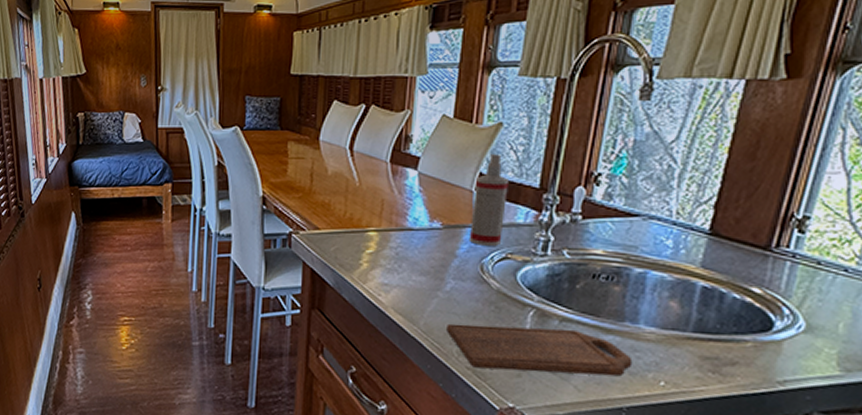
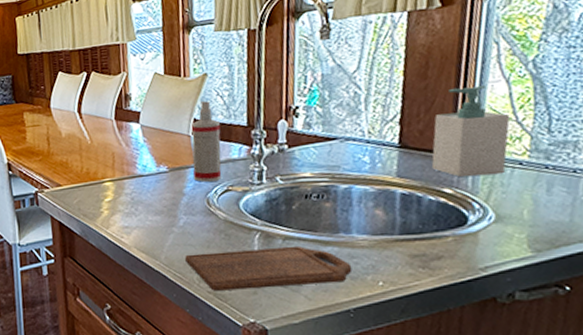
soap bottle: none [742,174,844,280] -> present [431,86,511,178]

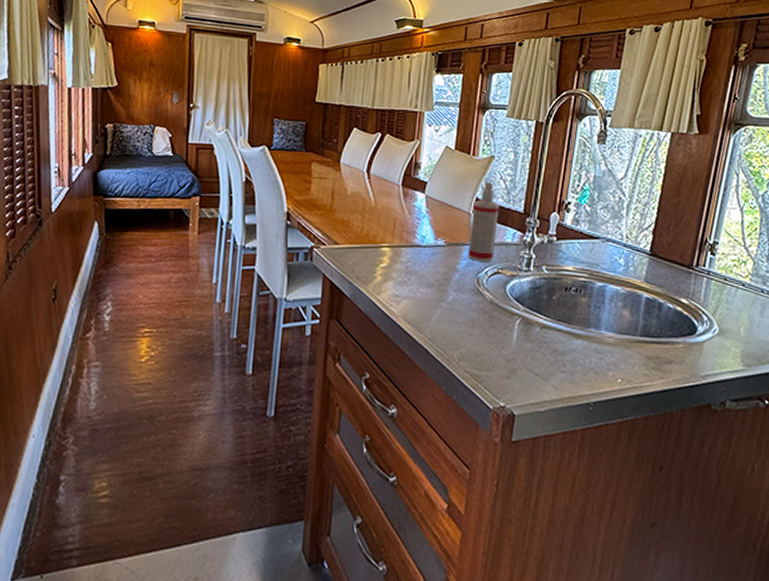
cutting board: present [185,245,352,291] -> none [449,331,597,376]
soap bottle: present [431,86,511,178] -> none [674,208,740,292]

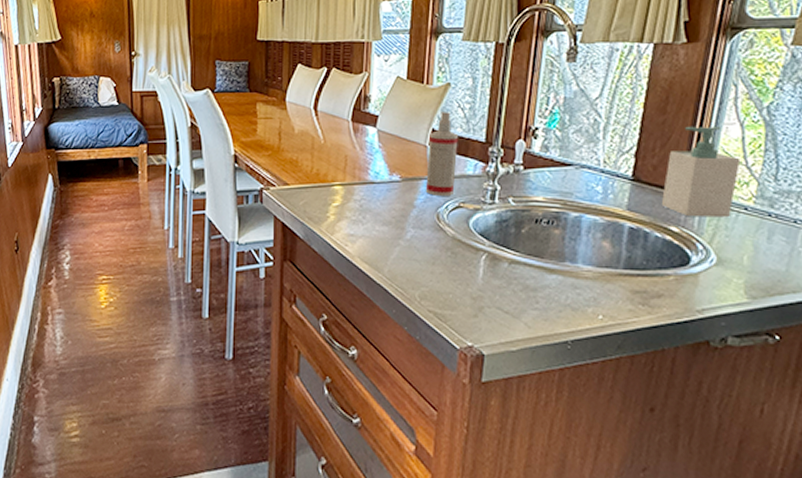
soap bottle: none [674,208,740,292] -> present [661,126,741,218]

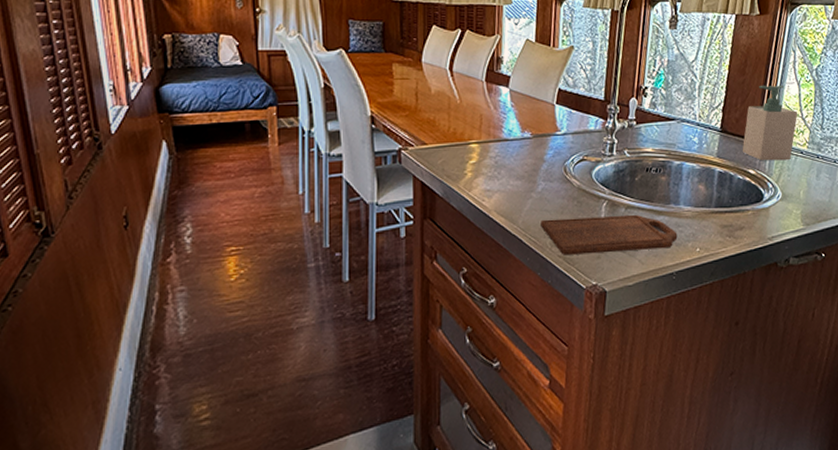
cutting board: none [409,270,574,313] -> present [541,214,678,255]
spray bottle: present [425,112,458,196] -> none [553,73,581,150]

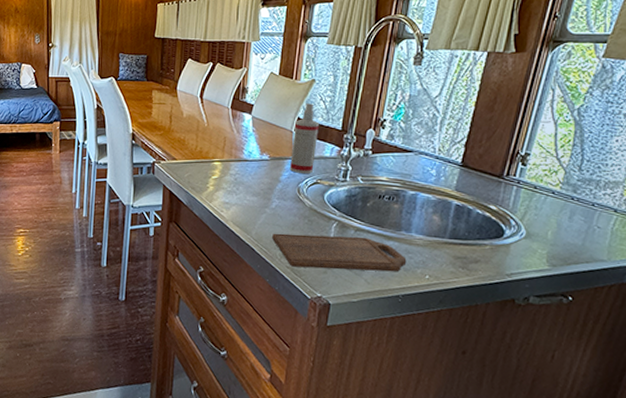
spray bottle: none [553,73,581,150] -> present [289,103,319,174]
soap bottle: present [742,85,798,161] -> none [484,122,552,200]

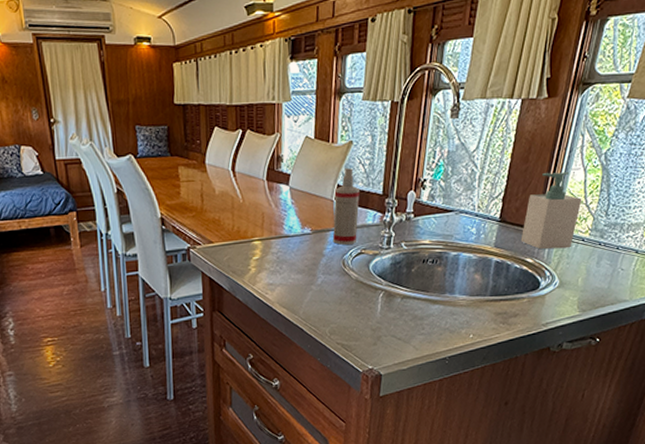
cutting board: present [272,233,407,272] -> none [320,304,452,342]
soap bottle: none [484,122,552,200] -> present [521,172,582,250]

